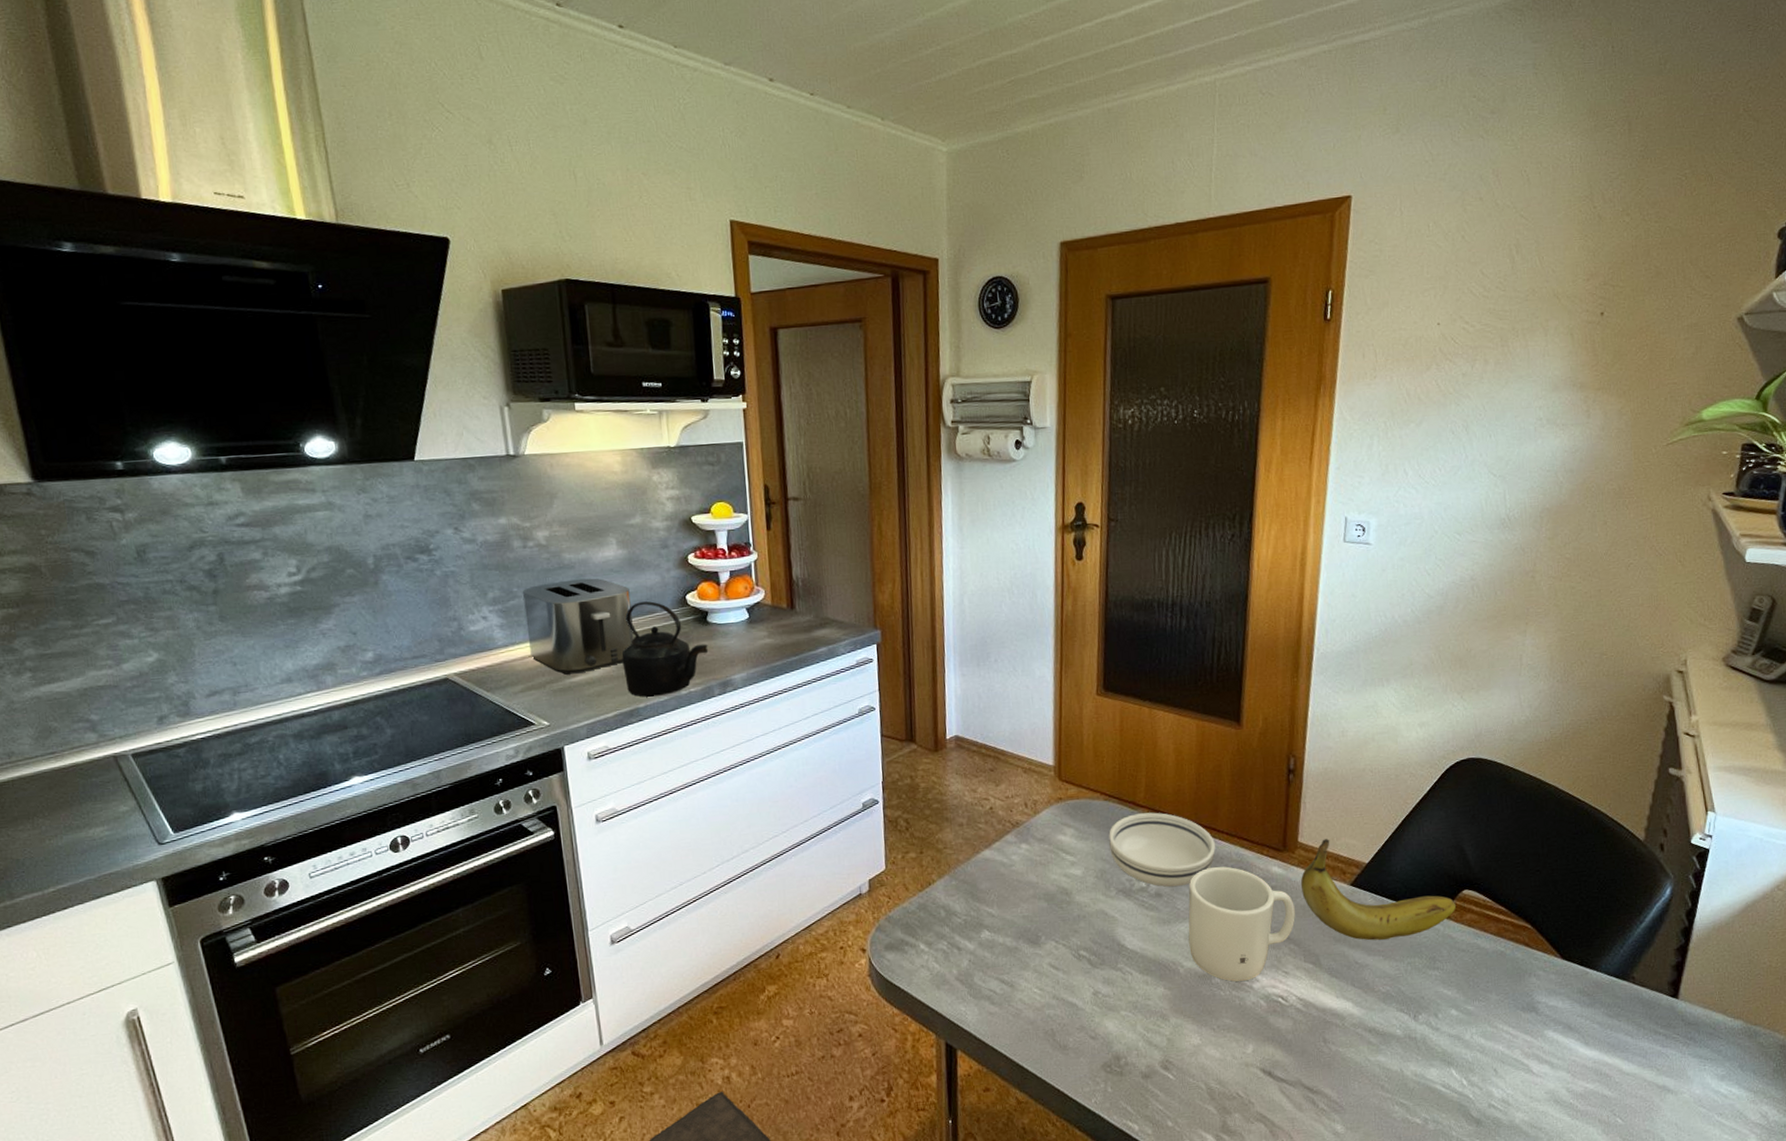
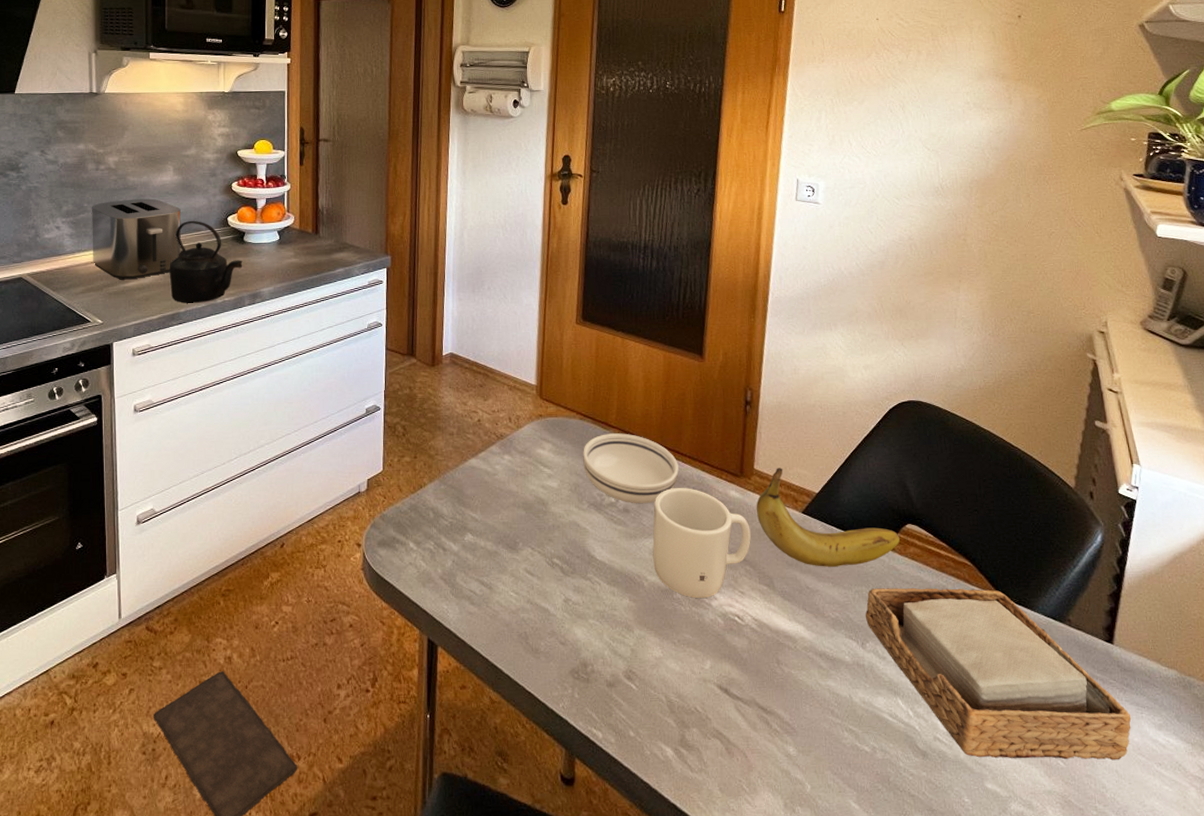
napkin holder: none [1417,952,1694,1122] -> present [865,587,1132,761]

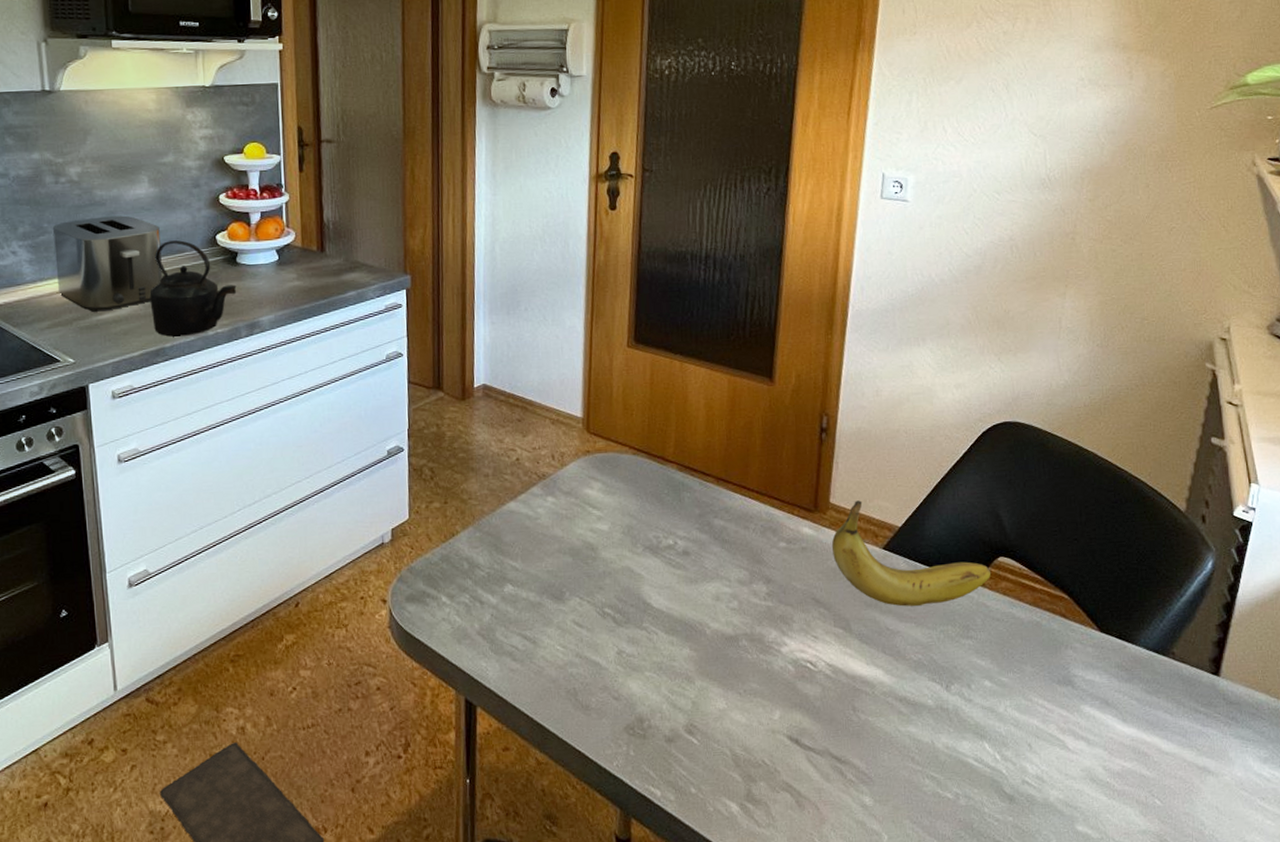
bowl: present [583,433,679,504] -> none [636,468,745,546]
mug: present [652,487,751,598] -> none [715,525,826,645]
napkin holder: present [865,587,1132,761] -> none [950,623,1236,800]

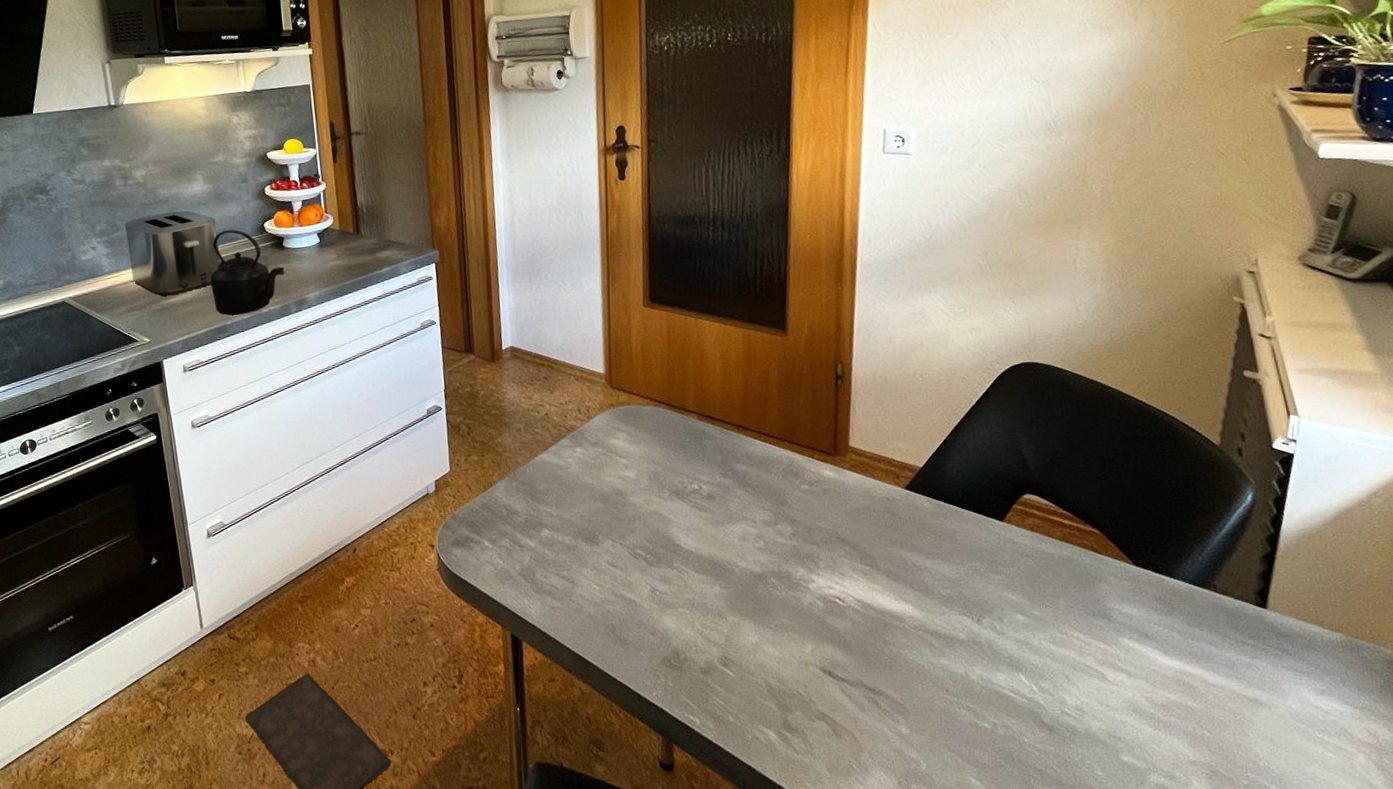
fruit: present [831,500,992,607] -> none [853,443,1018,544]

